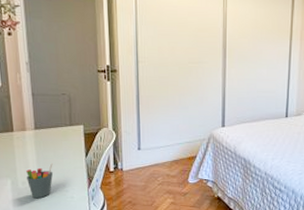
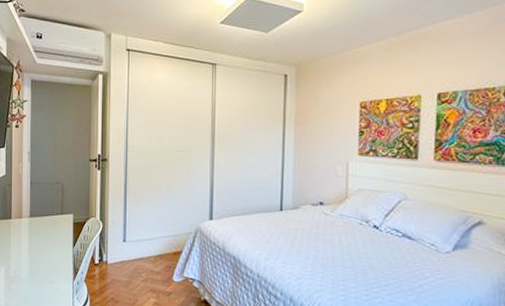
pen holder: present [26,163,53,199] -> none [19,252,43,289]

